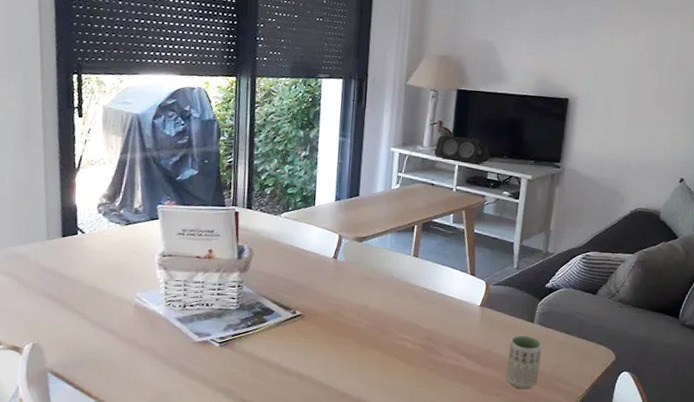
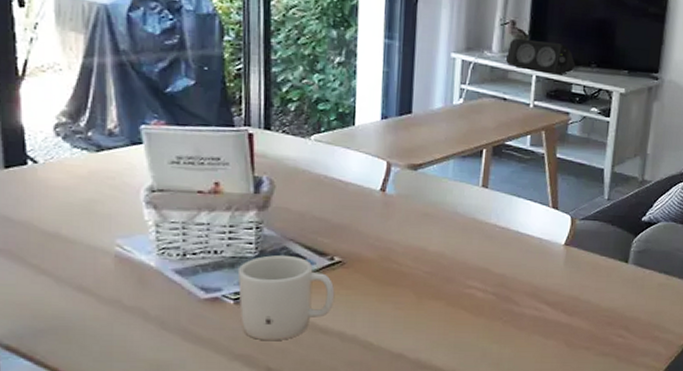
mug: none [223,308,296,378] -> present [237,254,335,341]
cup: present [506,335,542,389] -> none [596,278,638,340]

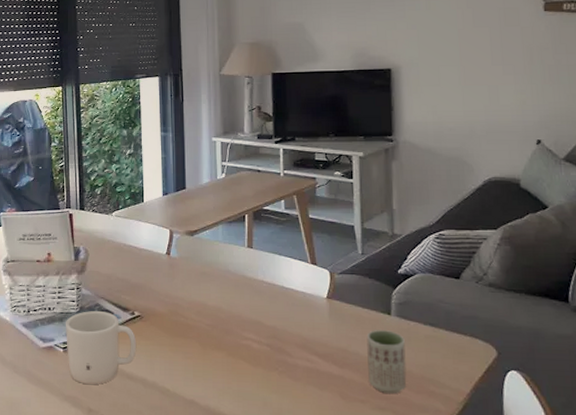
speaker: present [506,37,576,75] -> none [256,119,316,146]
cup: none [596,278,638,340] -> present [366,330,407,394]

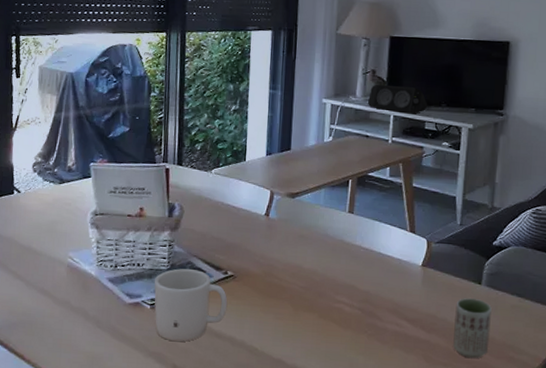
speaker: none [256,119,316,146] -> present [368,84,428,114]

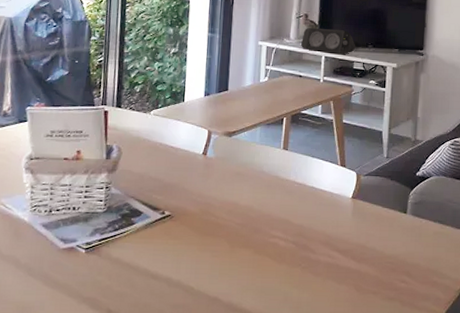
mug: present [154,268,228,342] -> none [89,210,165,286]
cup: present [453,298,492,358] -> none [382,227,416,285]

